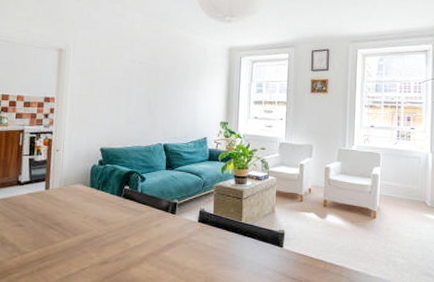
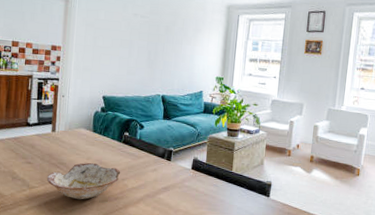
bowl: none [39,221,122,264] -> present [46,162,121,200]

